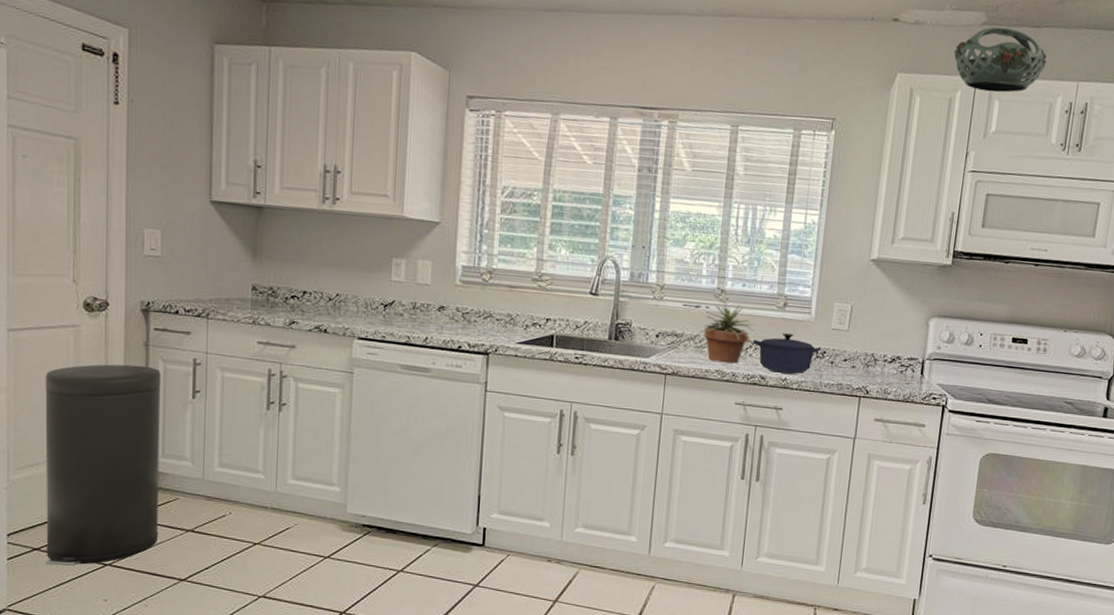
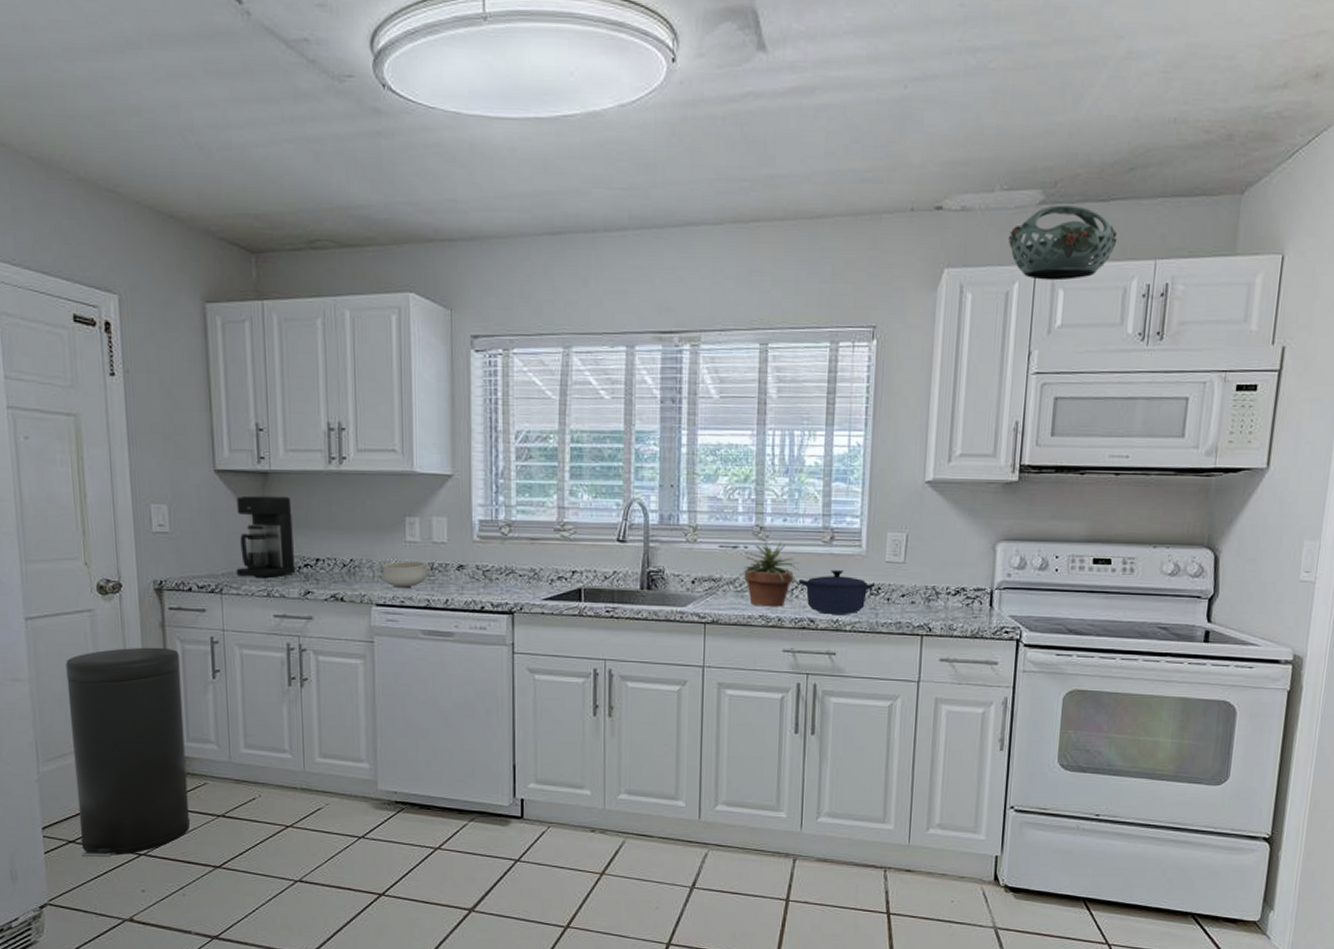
coffee maker: none [224,227,283,306] -> present [236,495,296,578]
bowl: none [364,298,413,325] -> present [380,561,431,588]

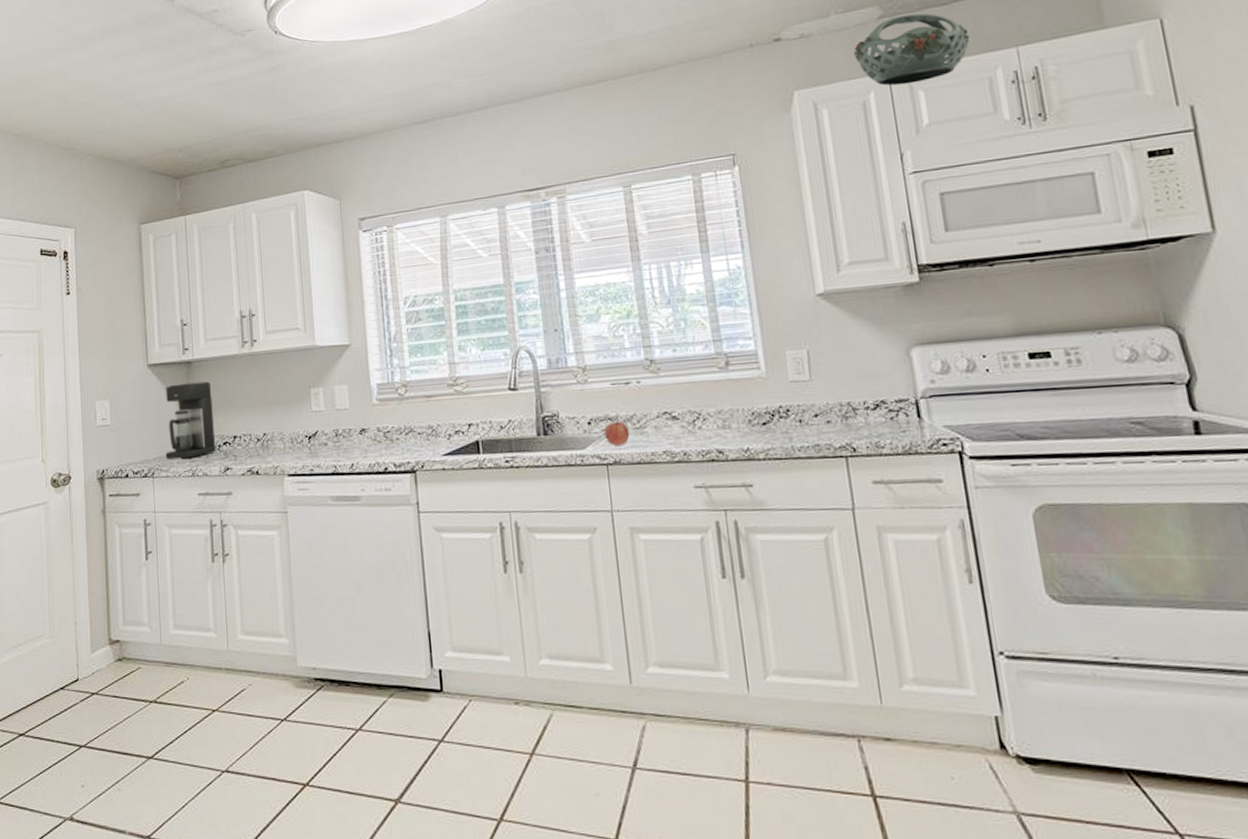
pedal bin: present [65,647,191,858] -> none [23,533,126,751]
bowl: present [380,561,431,588] -> none [290,429,336,457]
fruit: none [706,582,731,607] -> present [604,420,630,447]
potted plant: present [740,542,800,607] -> none [636,373,698,443]
cooking pot: present [798,569,874,615] -> none [698,394,782,444]

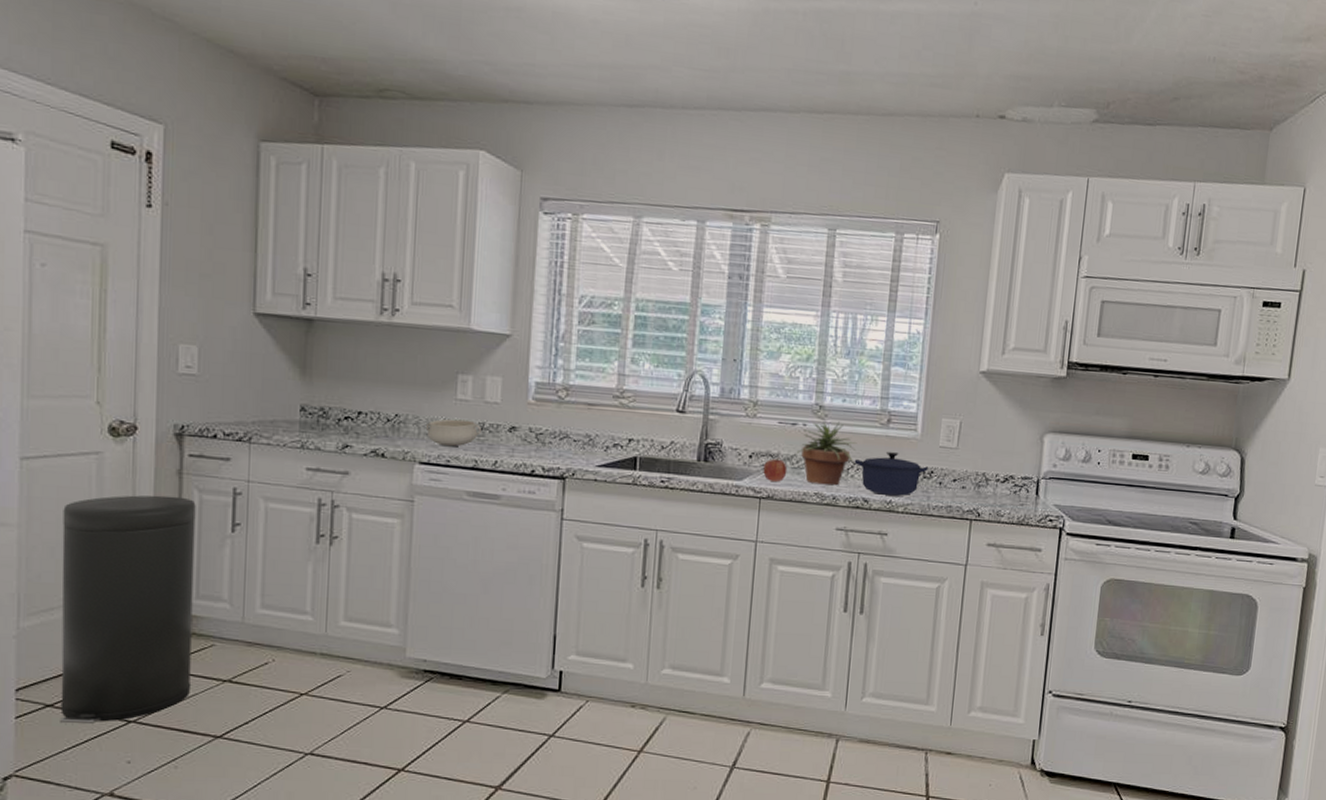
pedal bin: none [23,533,126,751] -> present [60,495,196,725]
coffee maker: present [165,381,216,460] -> none [268,341,336,429]
bowl: none [290,429,336,457] -> present [426,419,481,447]
potted plant: none [636,373,698,443] -> present [797,421,857,486]
cooking pot: none [698,394,782,444] -> present [854,451,928,496]
decorative basket: present [853,13,970,86] -> none [1064,124,1162,194]

